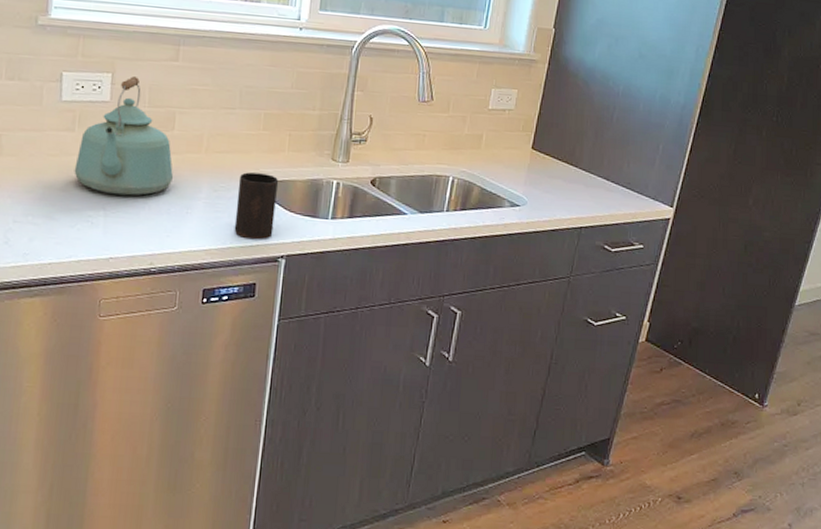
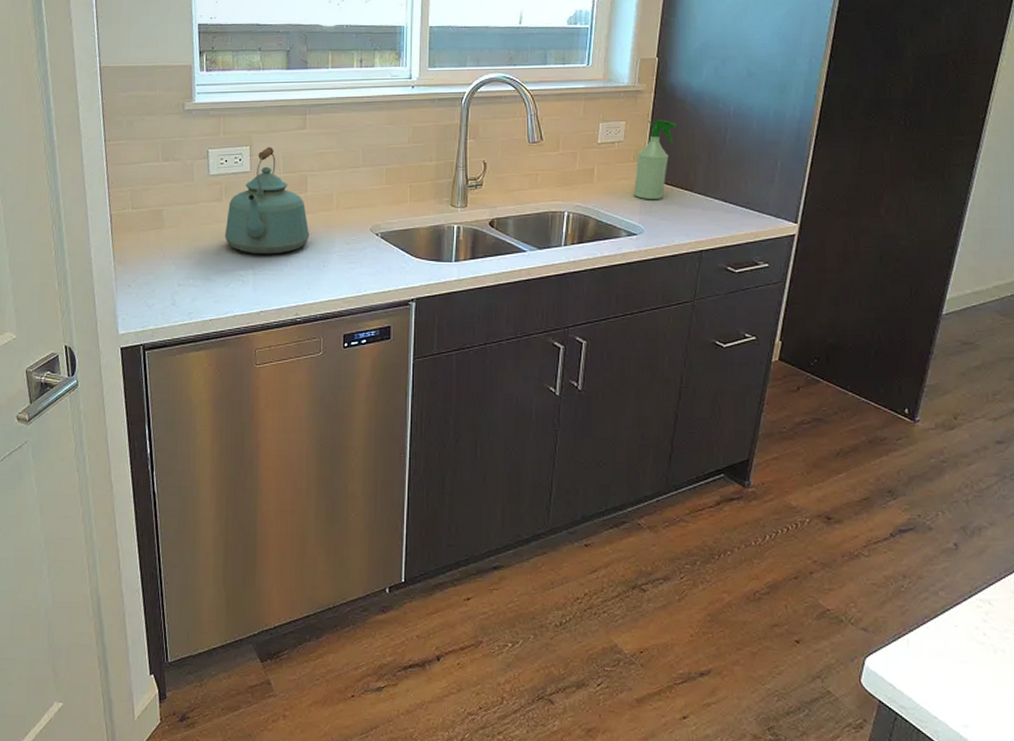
cup: present [234,172,279,240] -> none [367,224,404,286]
spray bottle: none [520,91,567,173] -> present [634,120,676,200]

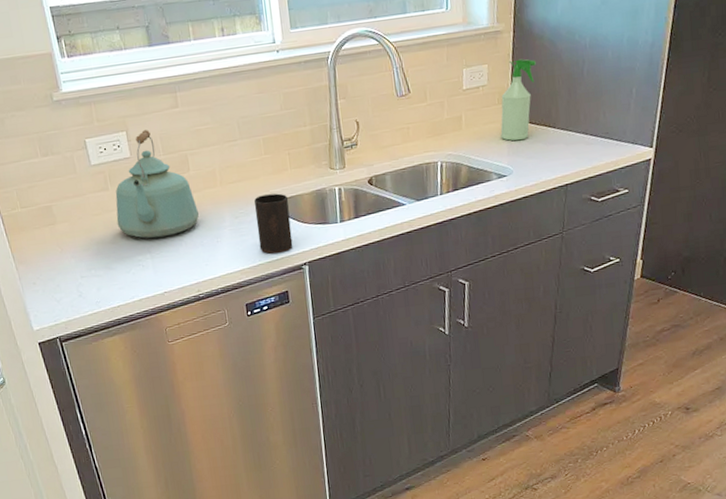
cup: none [367,224,404,286] -> present [253,193,293,254]

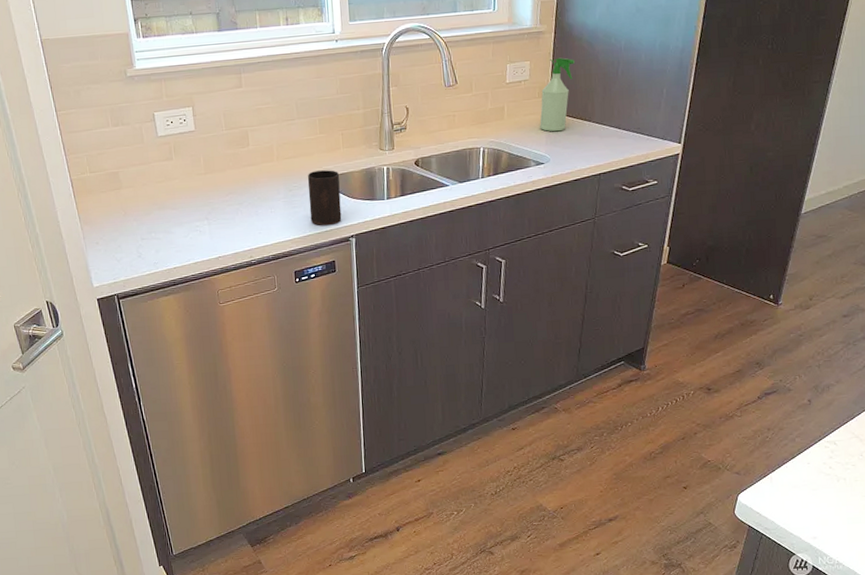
kettle: present [115,130,200,239] -> none [178,106,256,207]

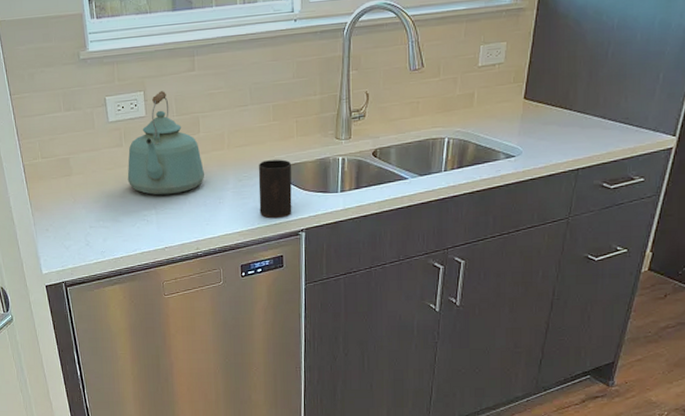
kettle: none [178,106,256,207] -> present [127,91,205,196]
spray bottle: present [539,57,574,132] -> none [513,37,558,121]

